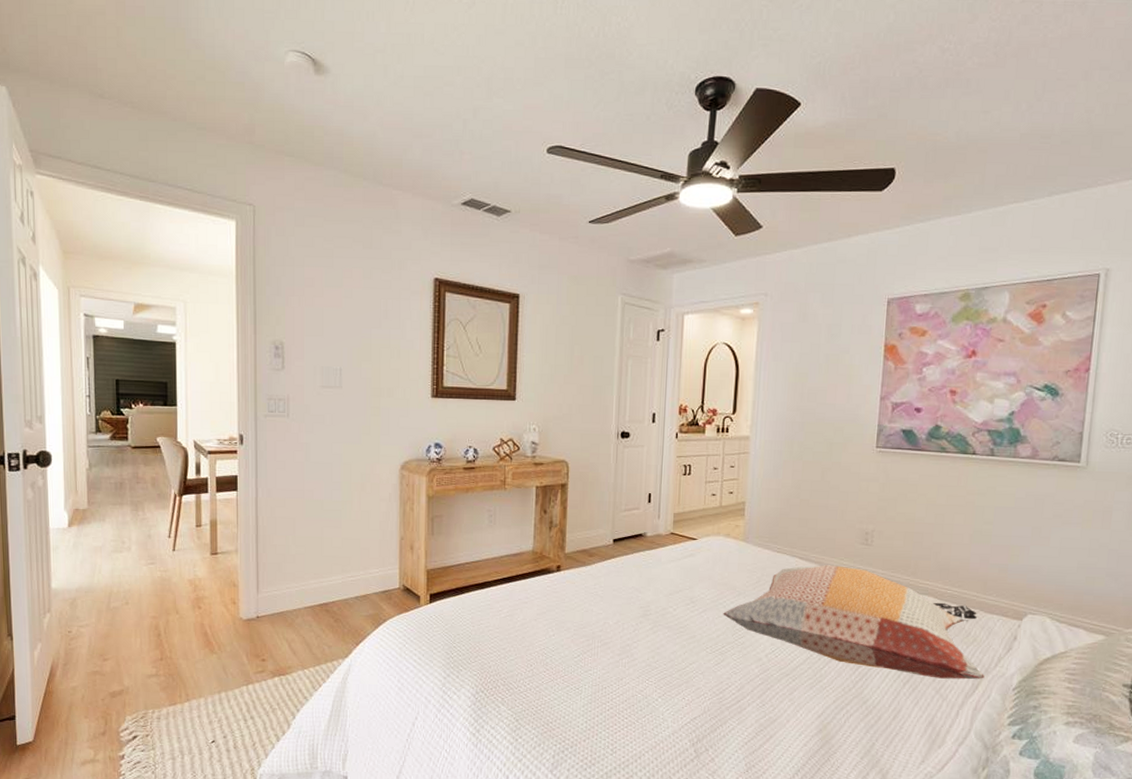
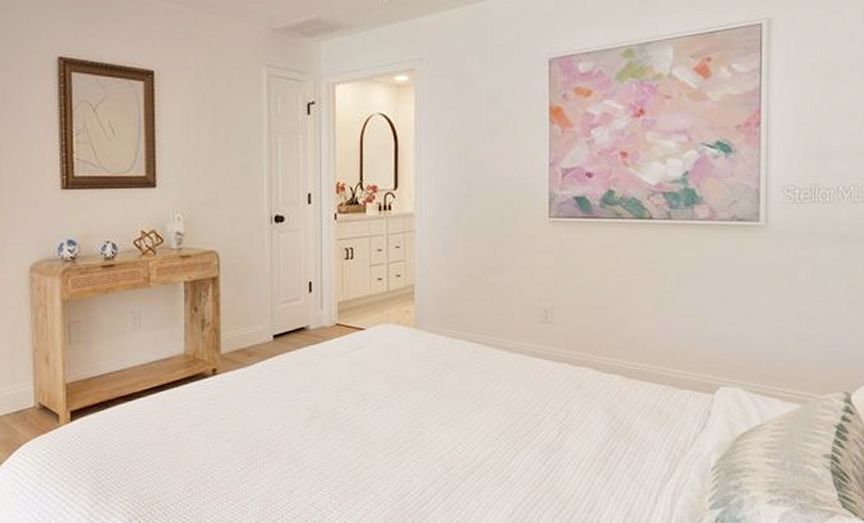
decorative pillow: present [723,565,984,680] -> none [398,348,681,464]

